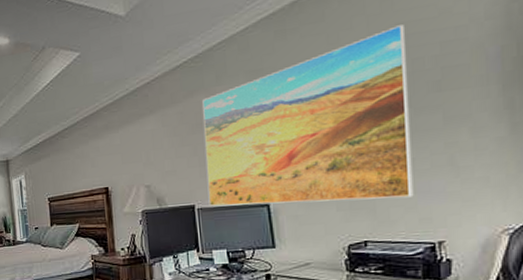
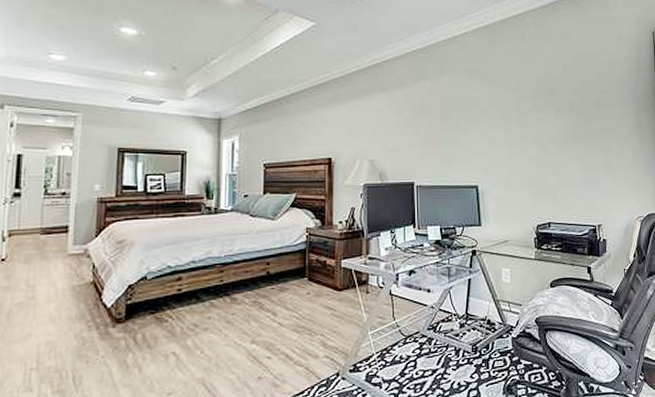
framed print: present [202,24,414,206] -> none [426,54,582,188]

